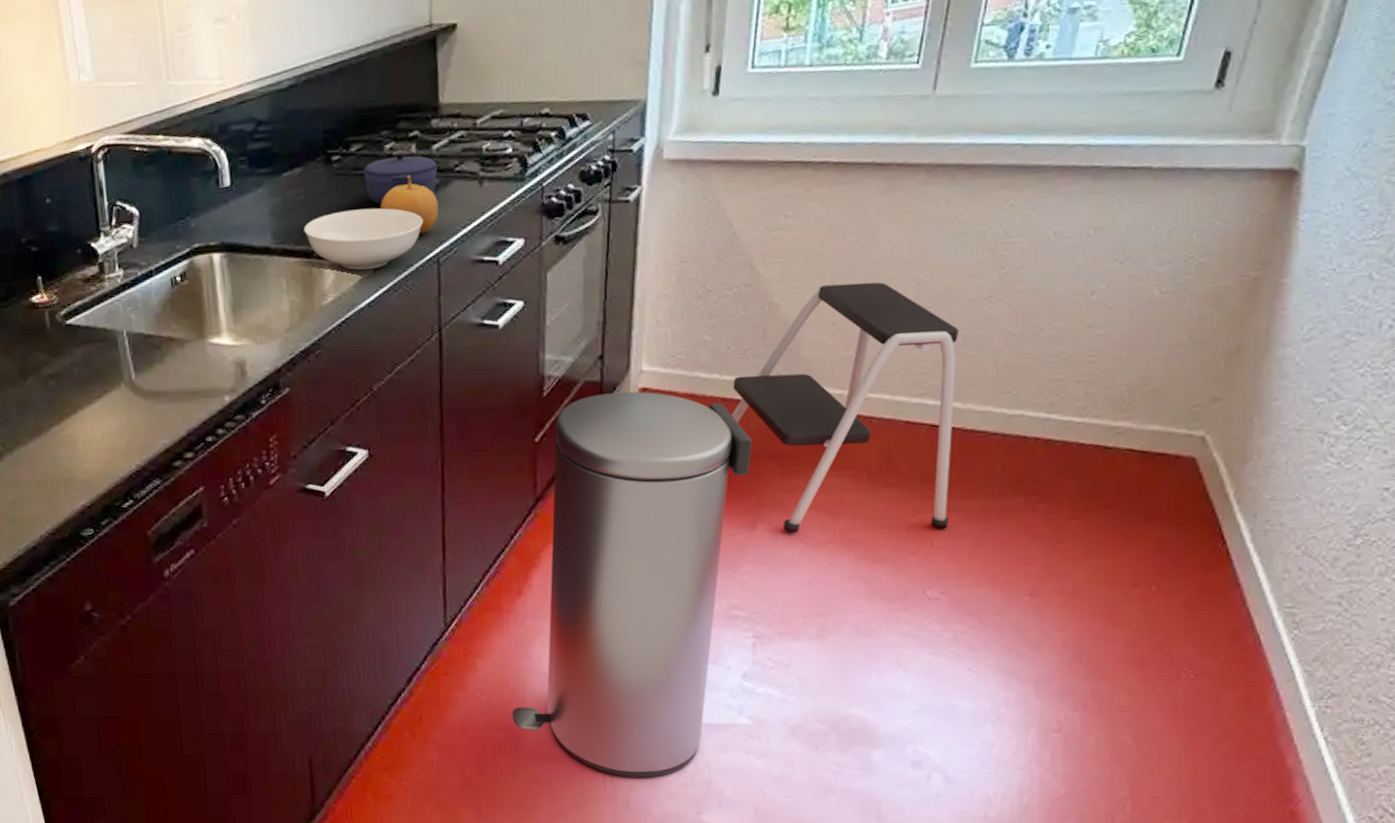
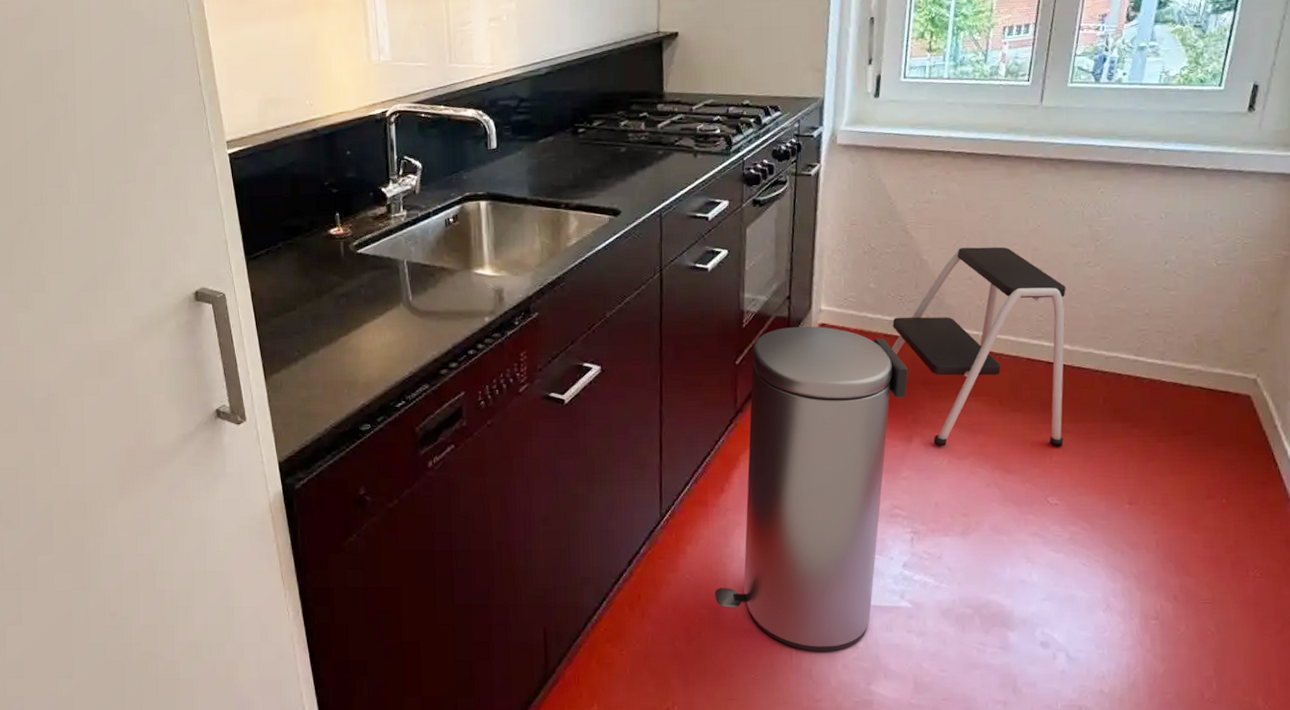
bowl: present [304,208,423,270] -> none [554,171,649,219]
cooking pot: present [363,149,439,206] -> none [603,126,662,169]
fruit: present [380,175,439,234] -> none [615,147,662,193]

